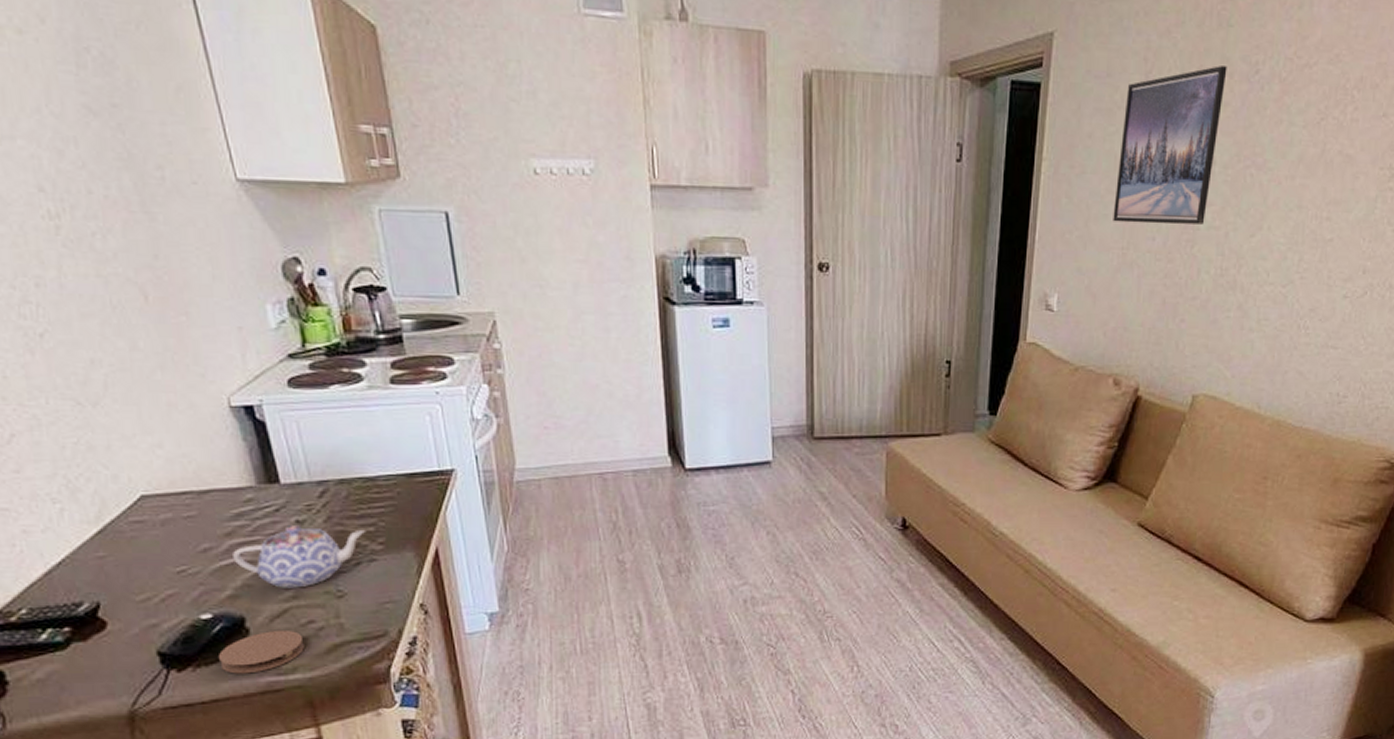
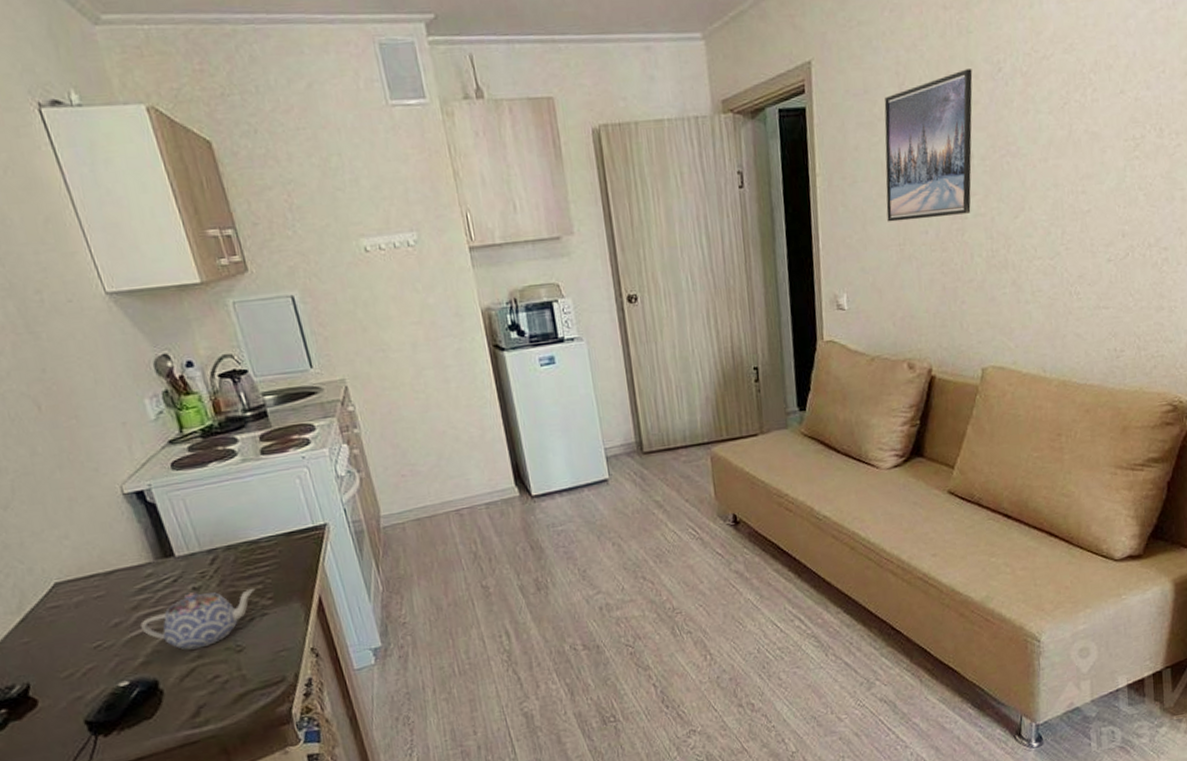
coaster: present [217,631,304,674] -> none [138,687,214,733]

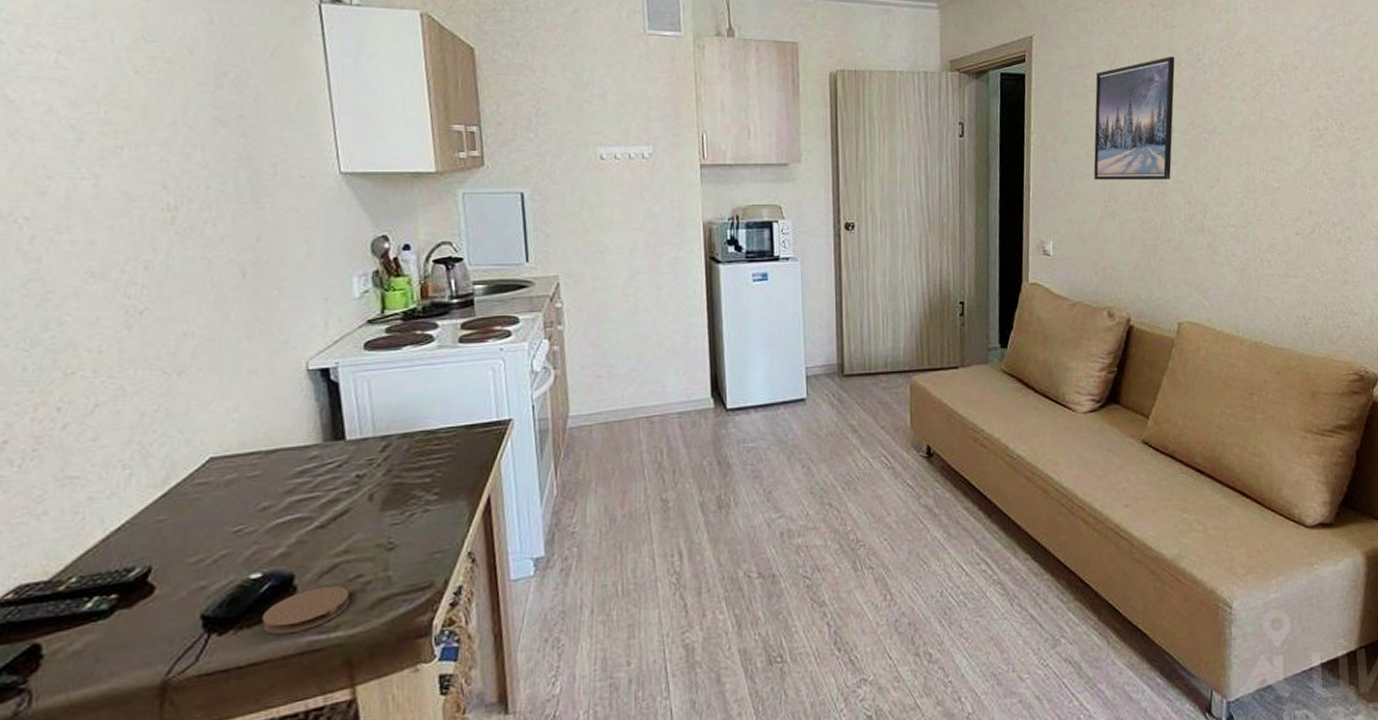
coaster: none [138,687,214,733] -> present [261,586,350,635]
teapot: present [140,589,256,650] -> none [290,480,423,543]

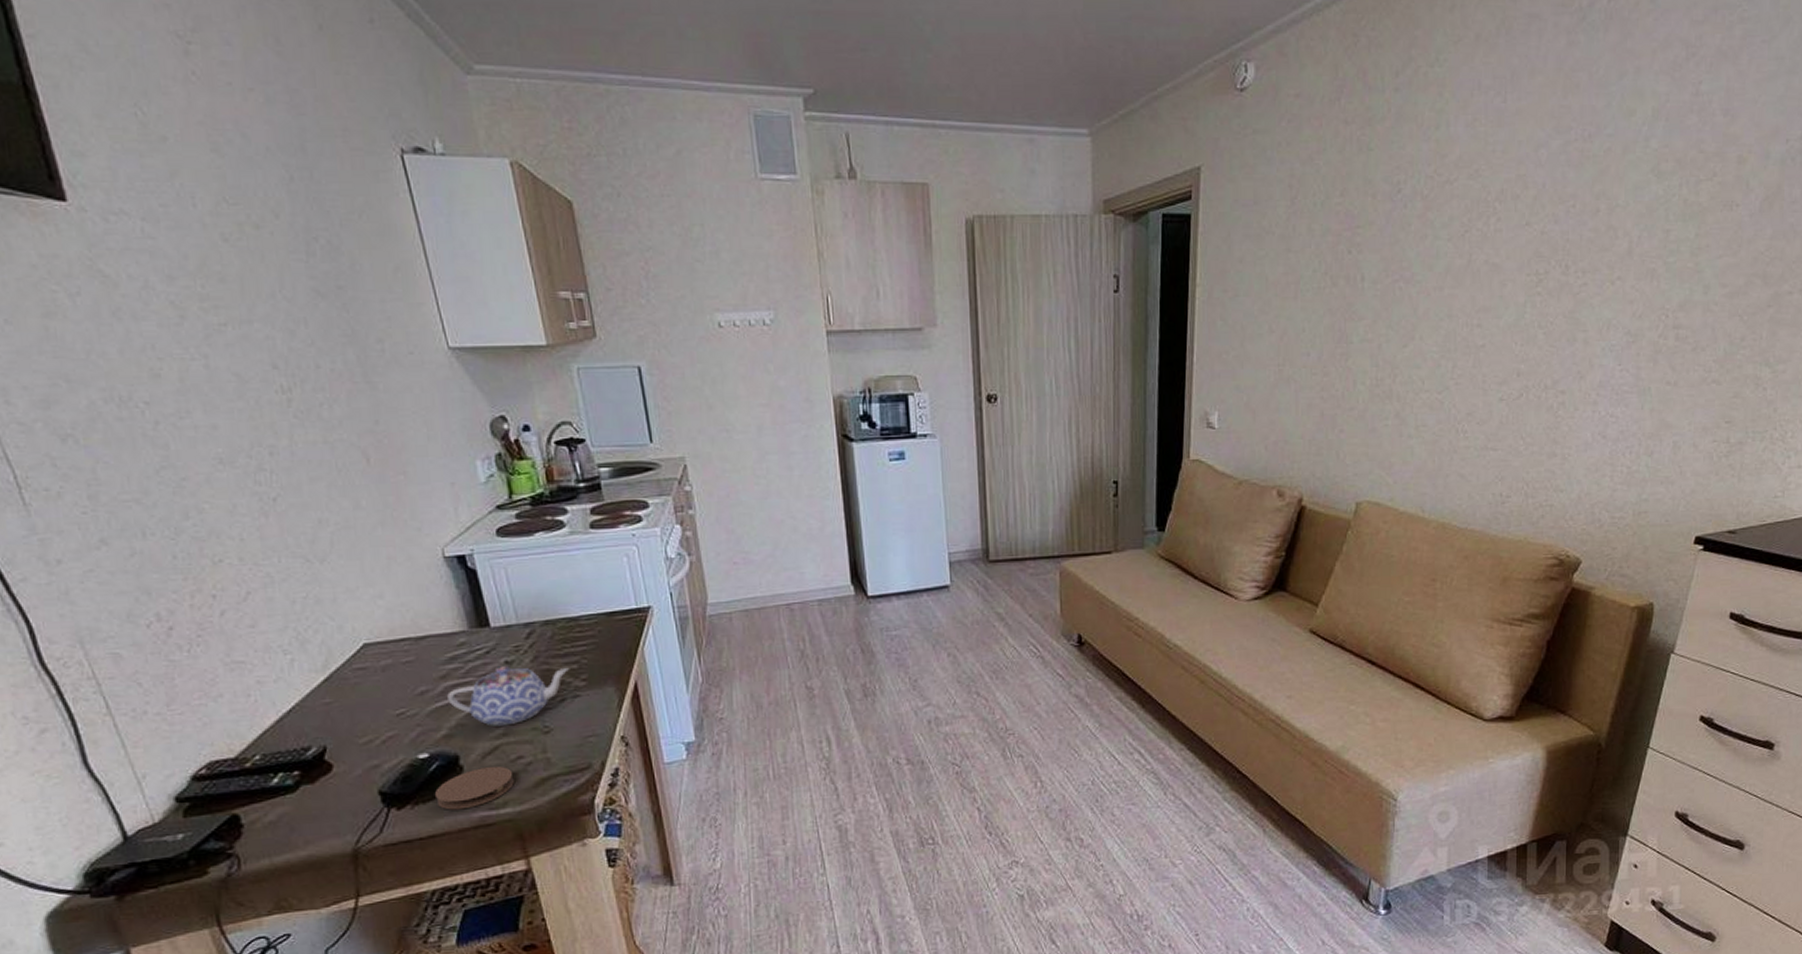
teapot: none [290,480,423,543] -> present [447,666,570,726]
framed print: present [1093,57,1175,181] -> none [1267,188,1370,341]

